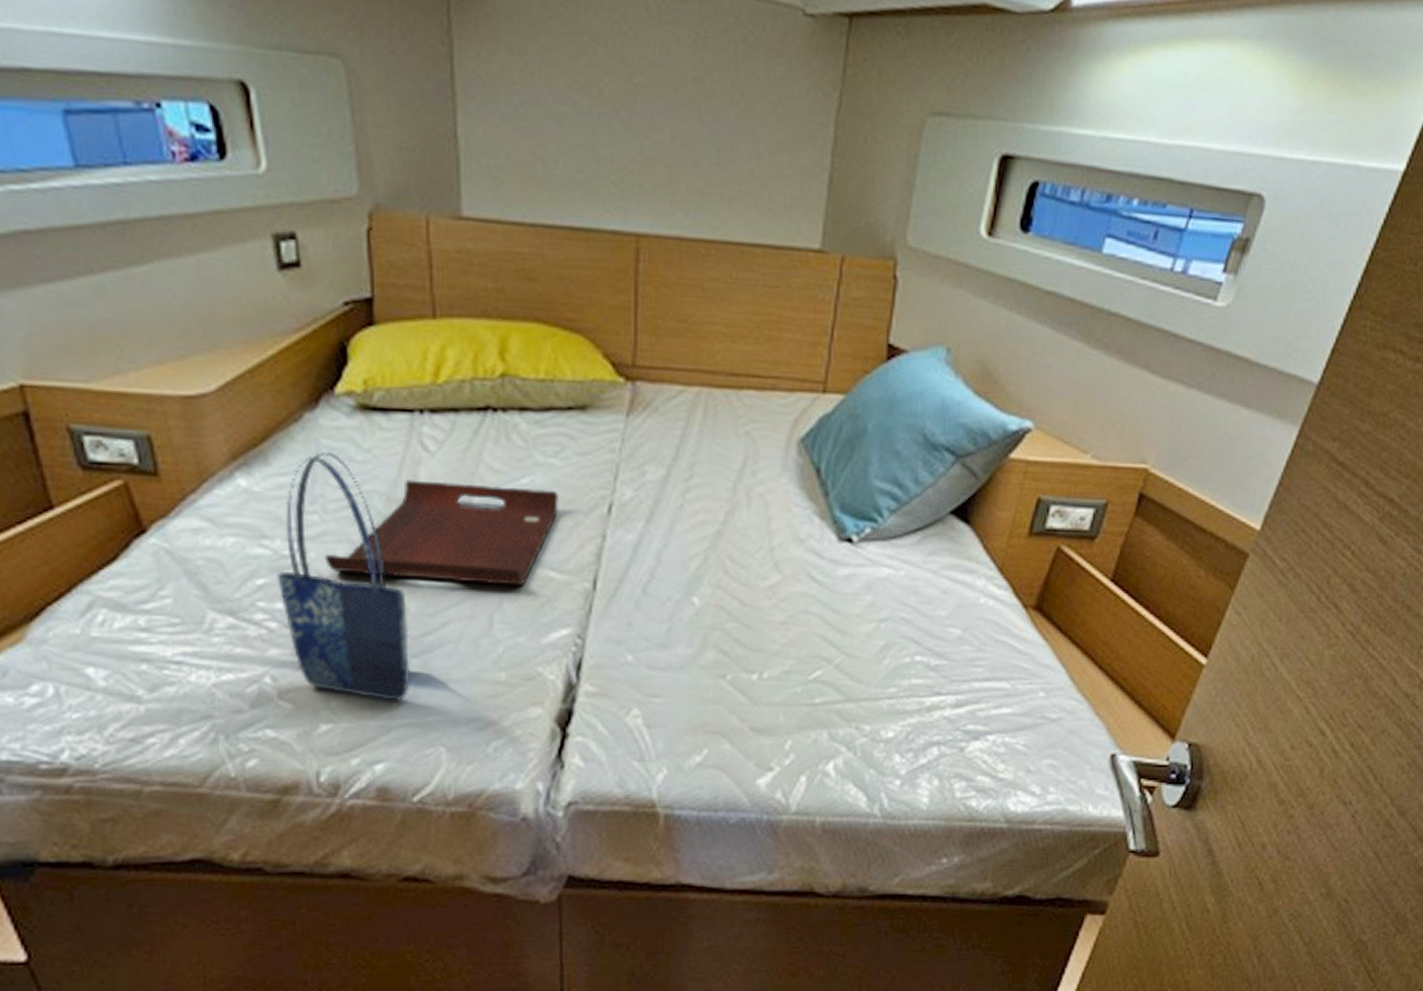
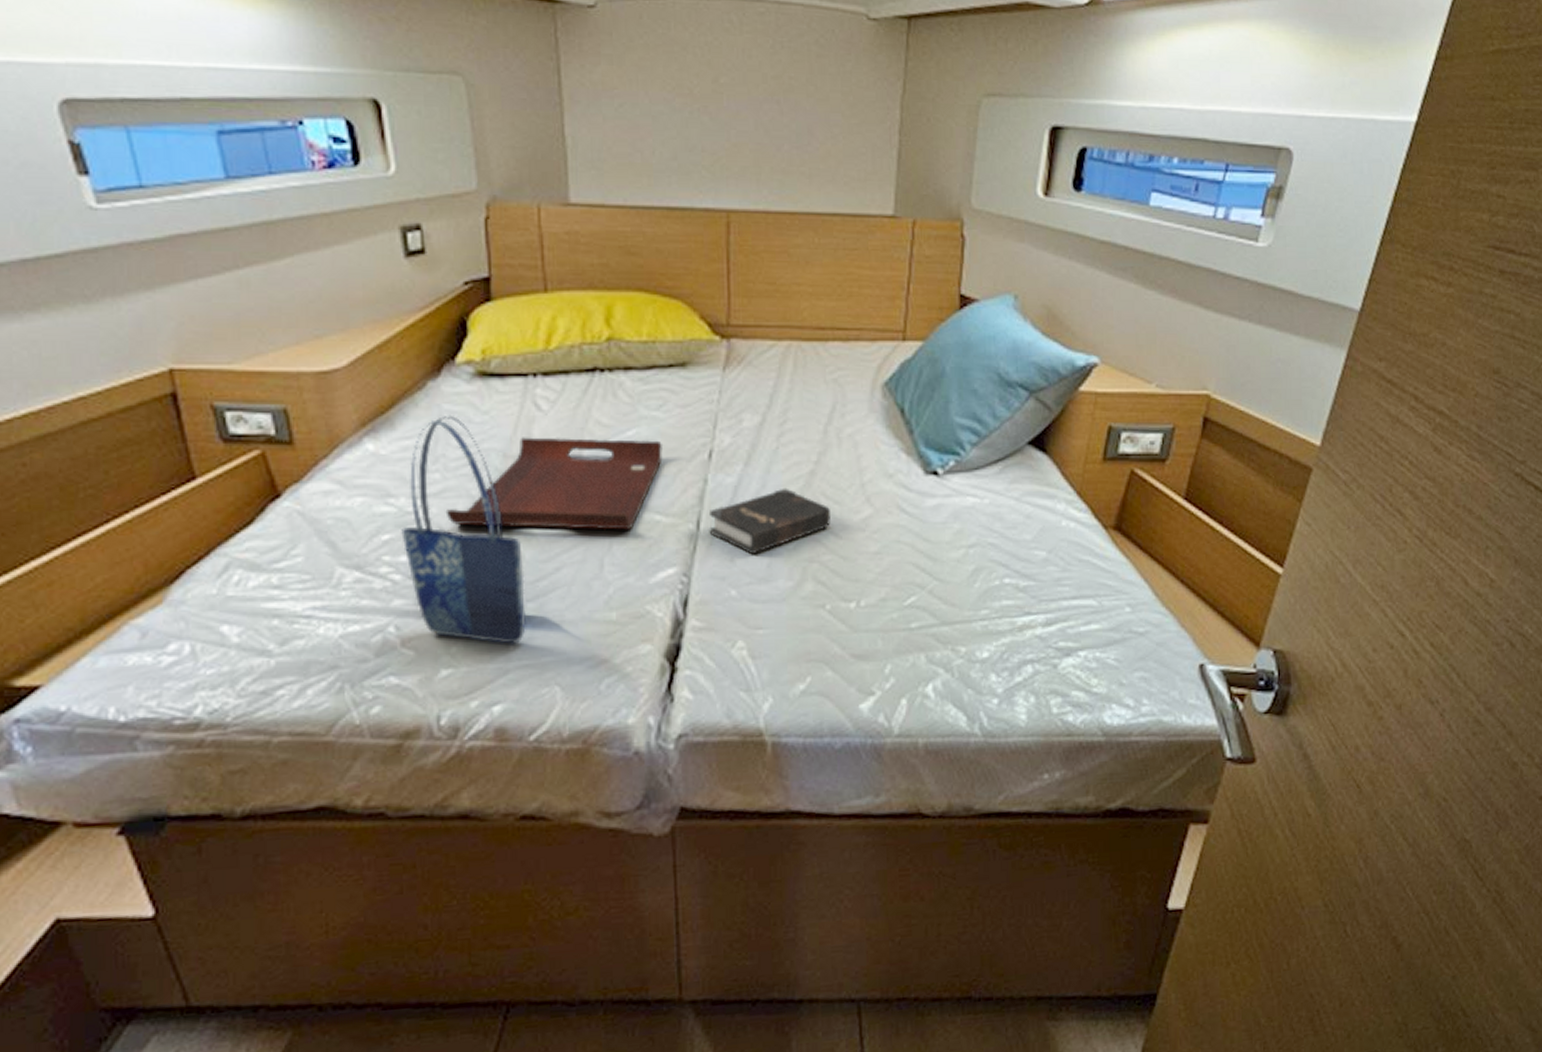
hardback book: none [606,548,737,619] -> present [709,487,832,555]

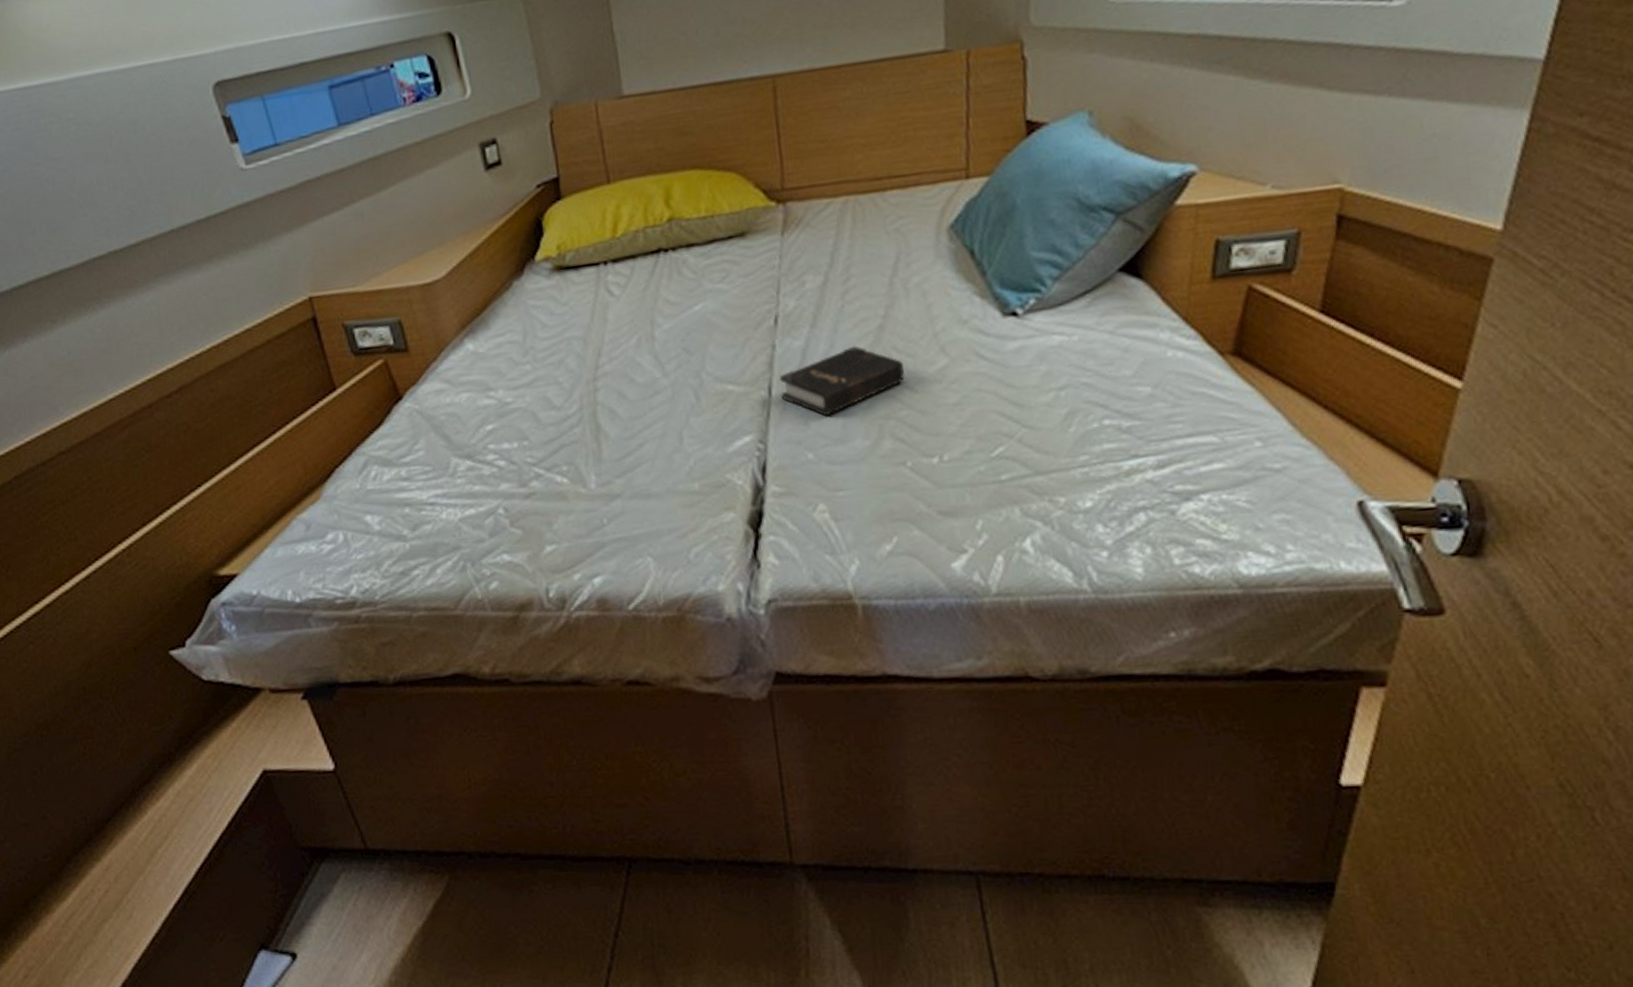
shopping bag: present [401,415,526,644] -> none [502,309,617,519]
serving tray: present [445,437,663,530] -> none [538,312,730,411]

